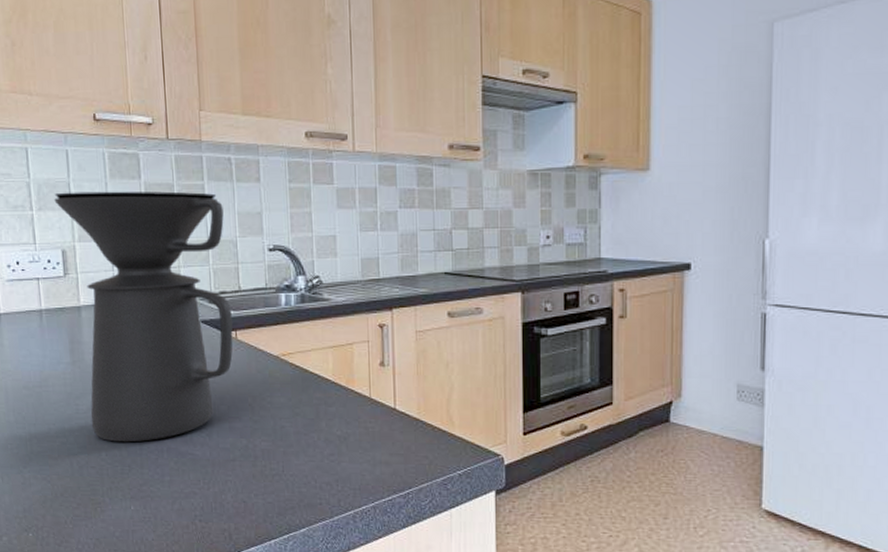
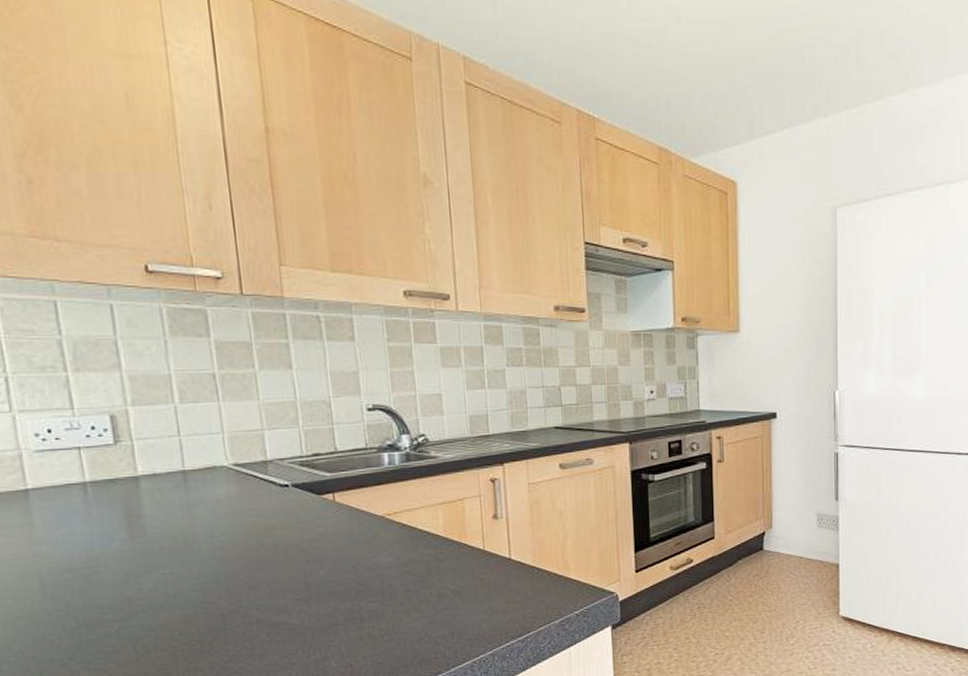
coffee maker: present [54,191,233,443] -> none [96,349,331,620]

